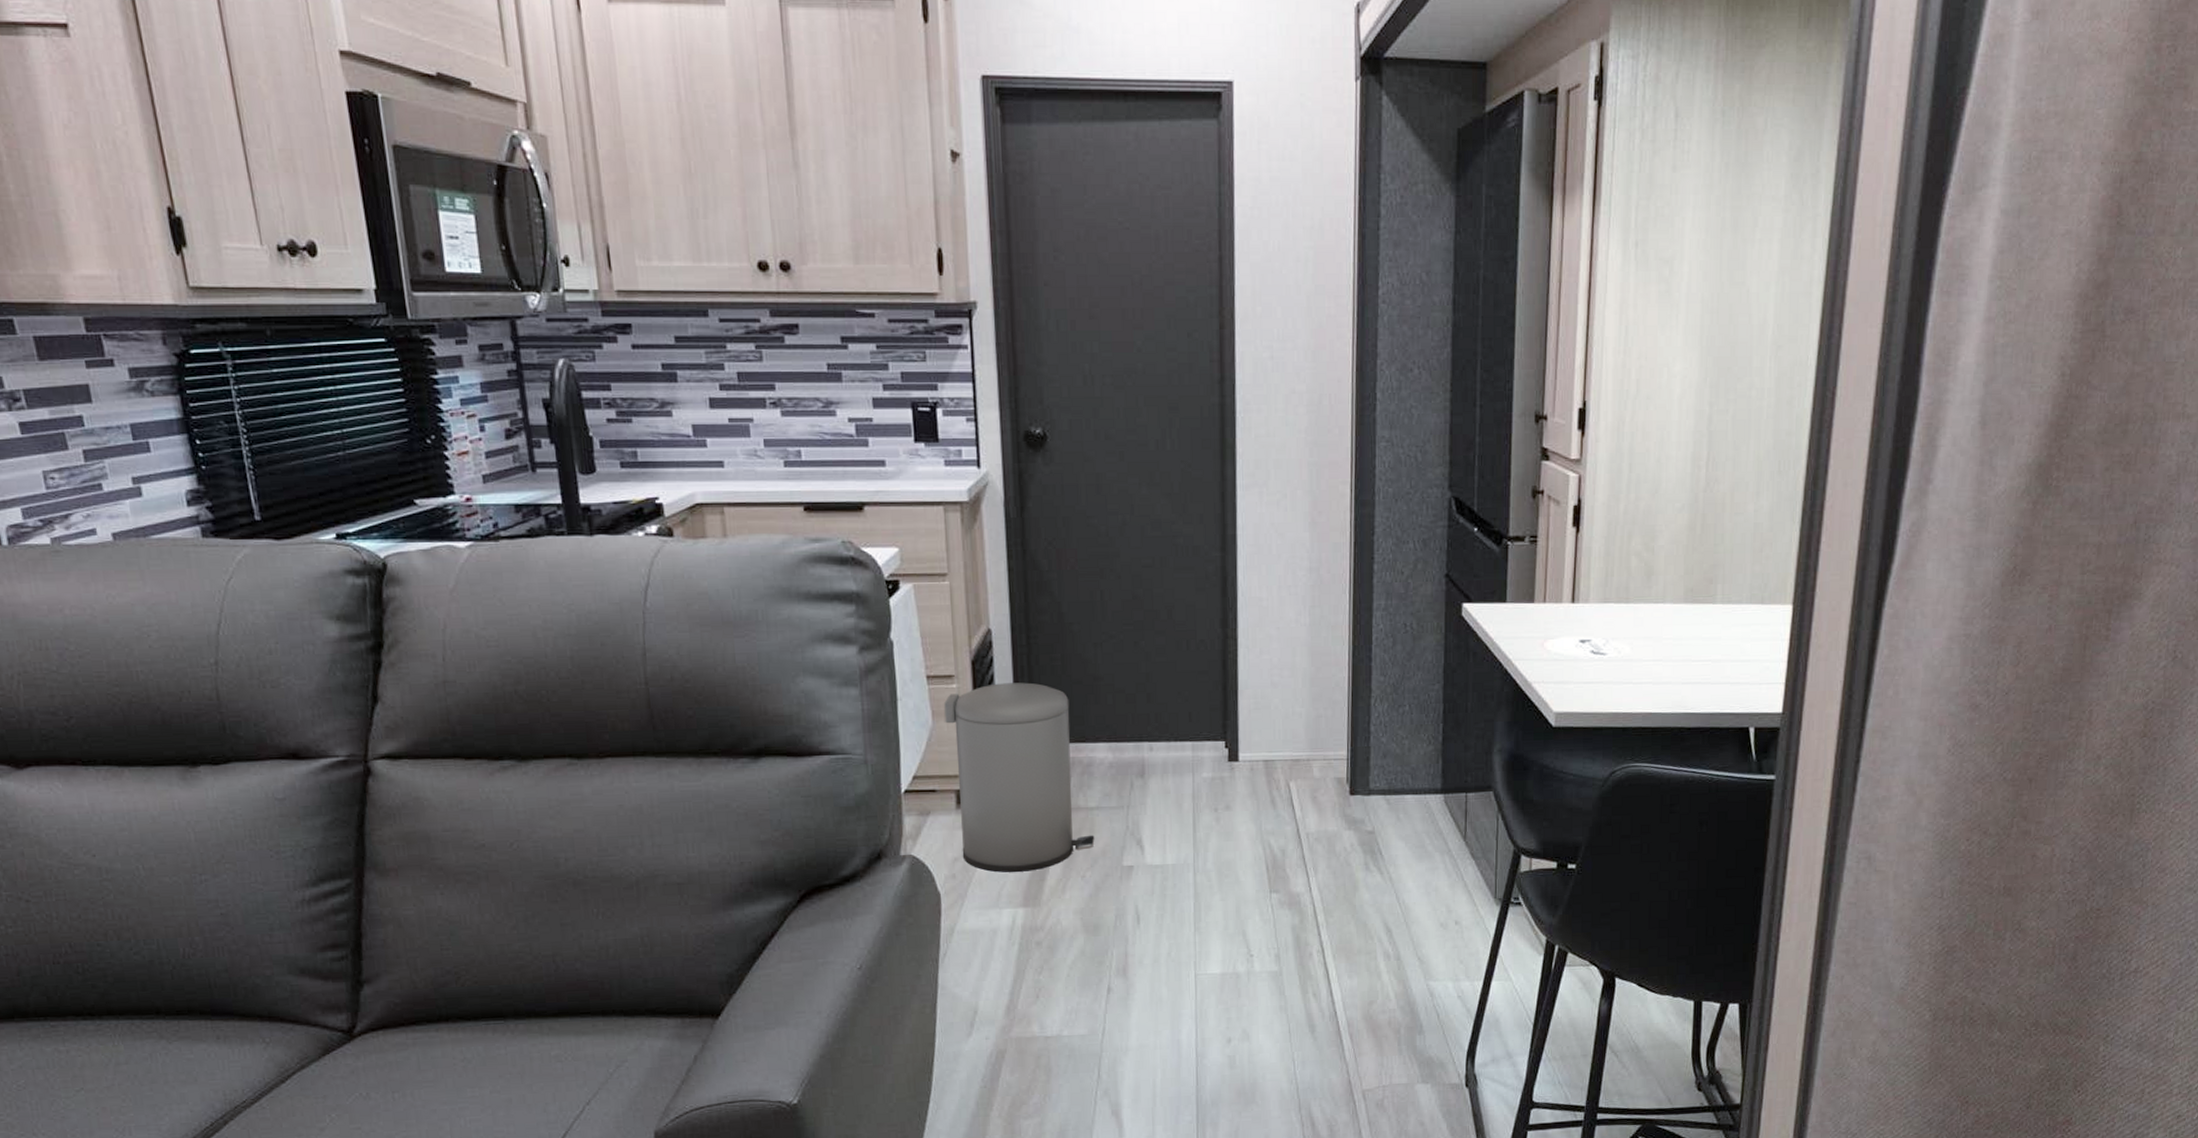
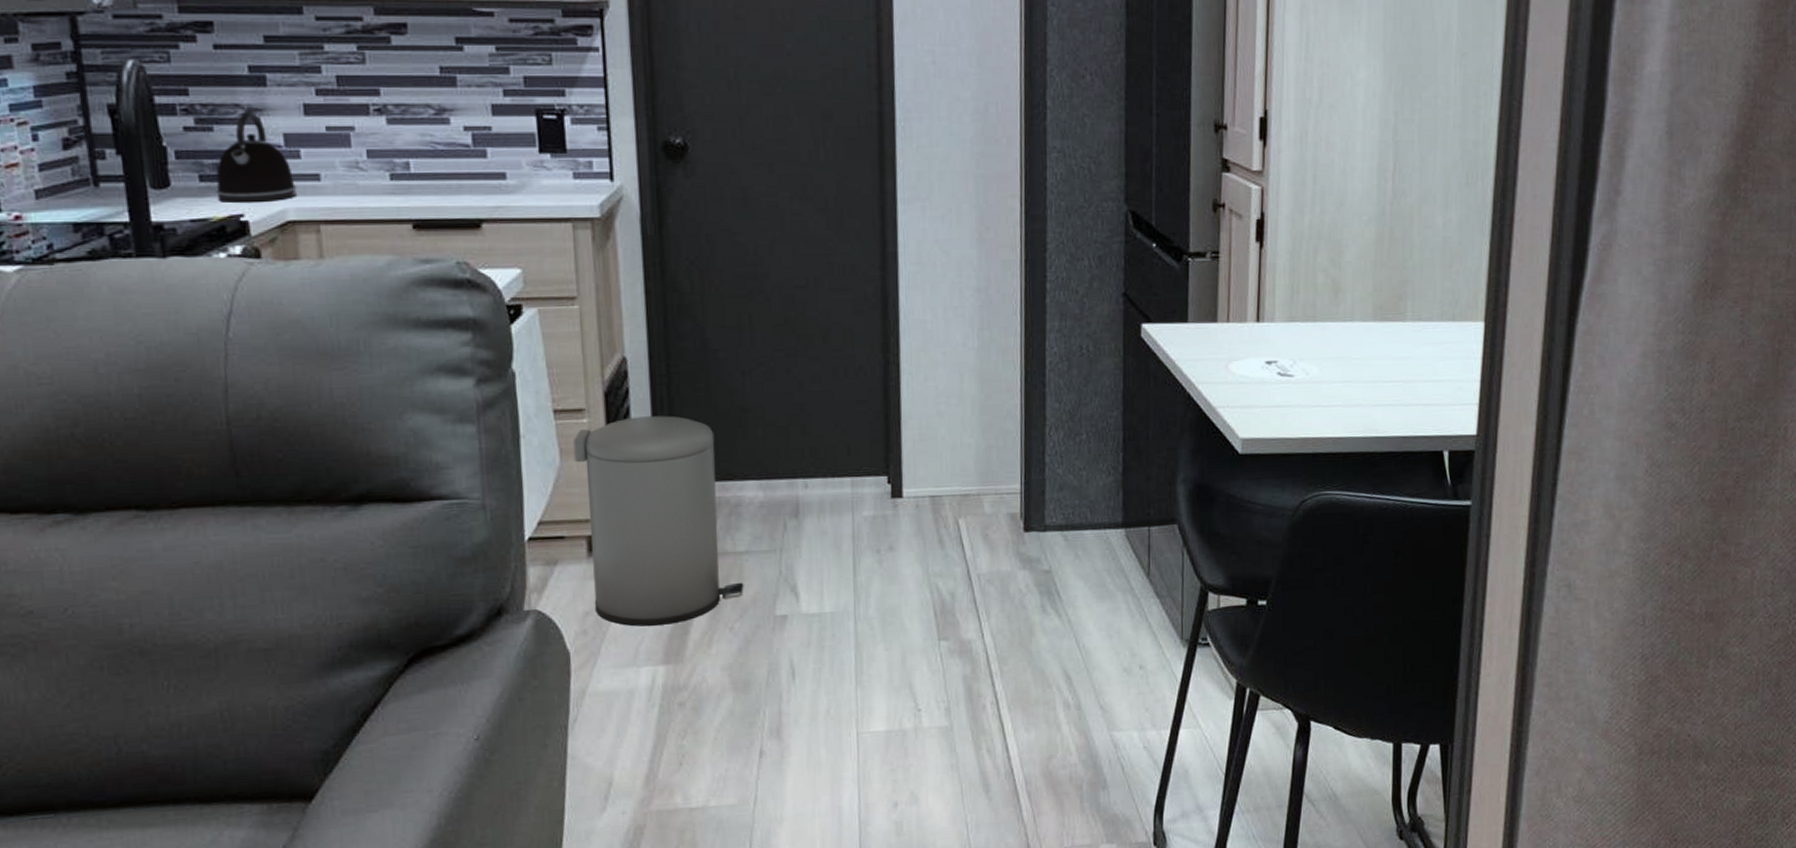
kettle: none [635,405,704,488] -> present [216,112,297,204]

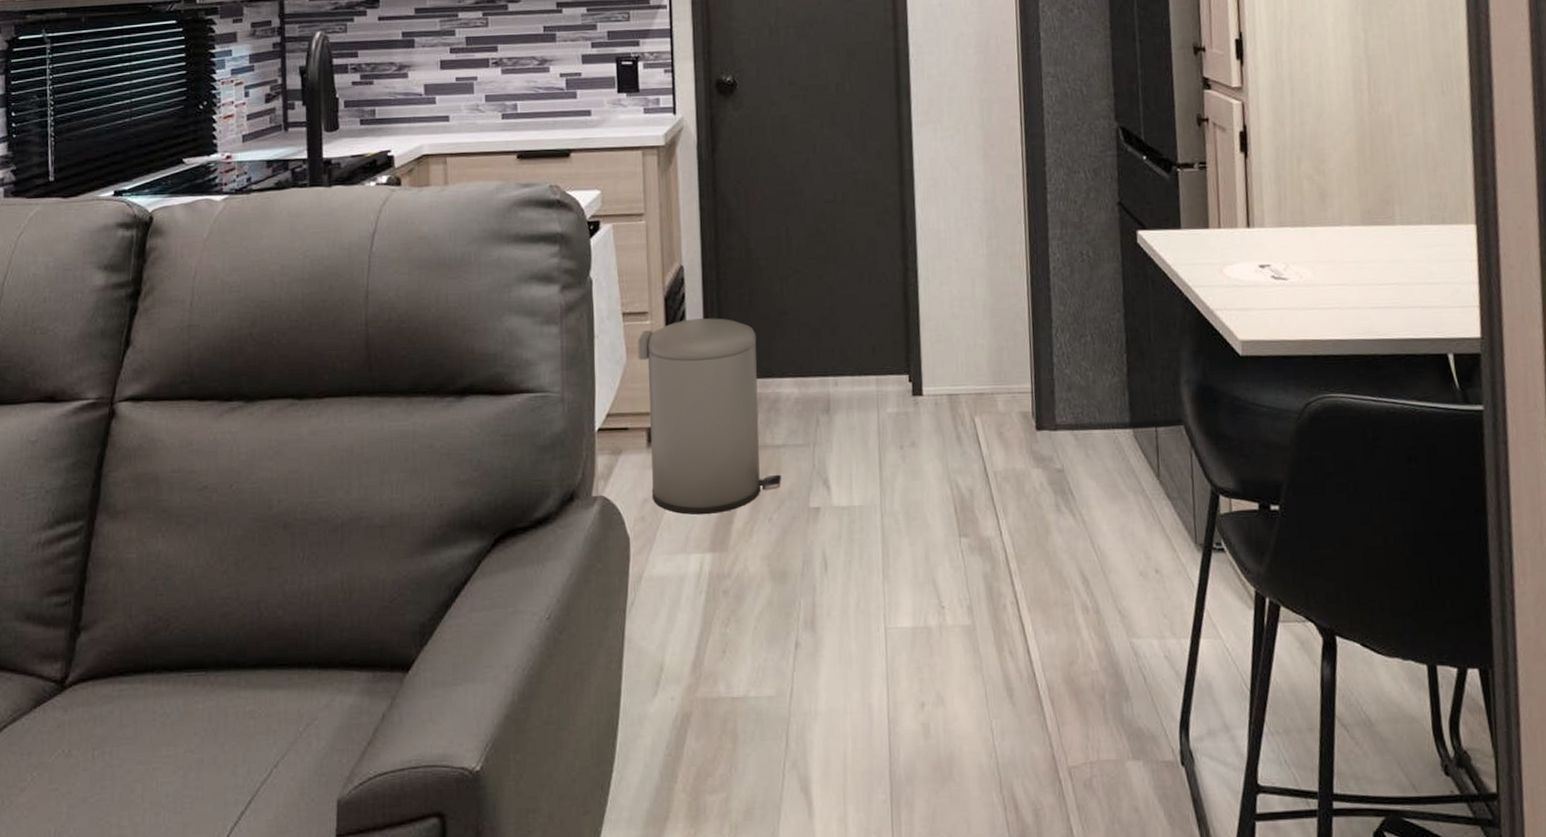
kettle: present [216,112,297,204] -> none [372,68,432,142]

